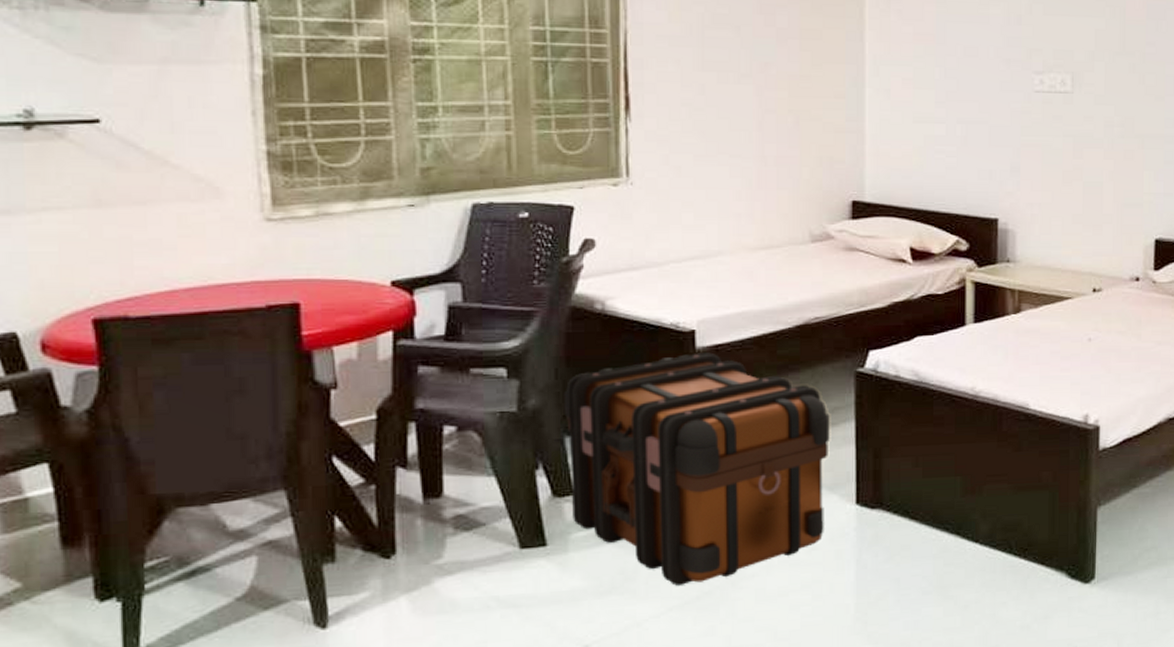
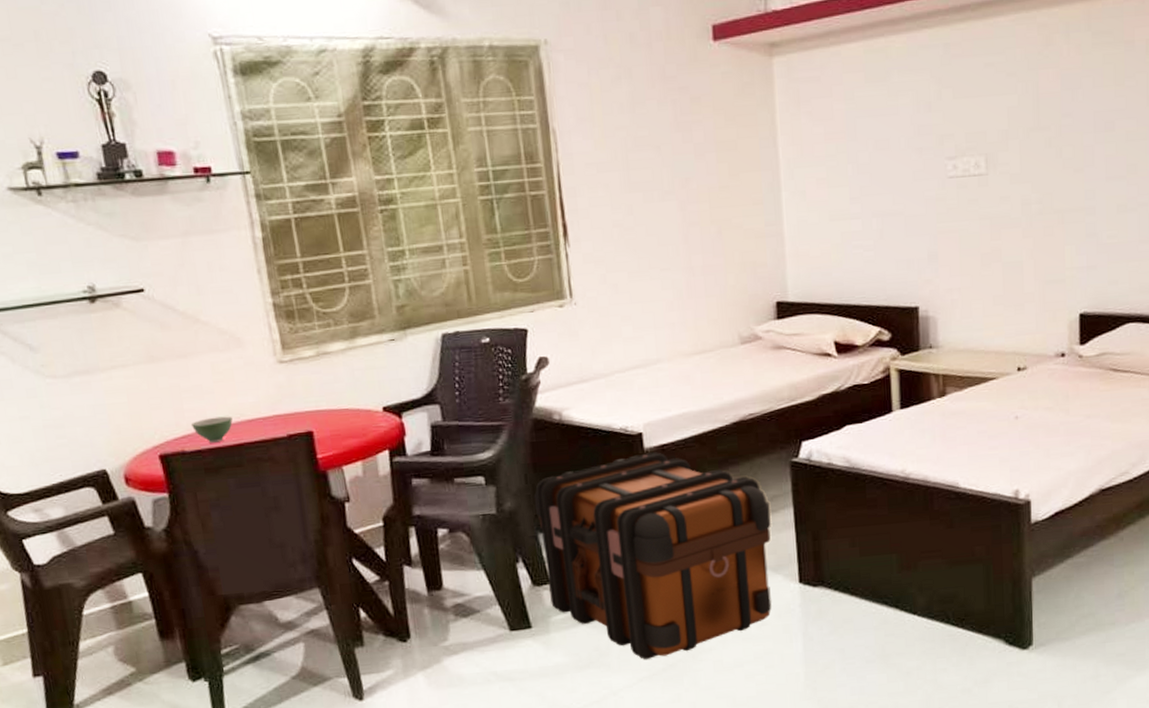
bowl: none [140,278,197,309] -> present [190,416,233,443]

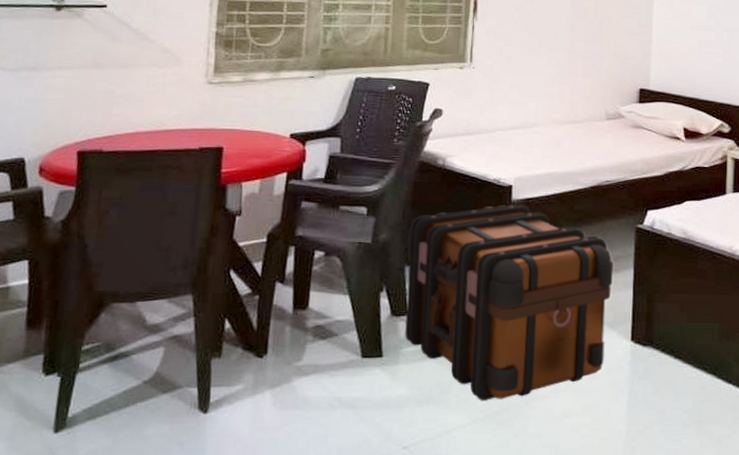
bowl: present [190,416,233,443] -> none [114,123,154,147]

